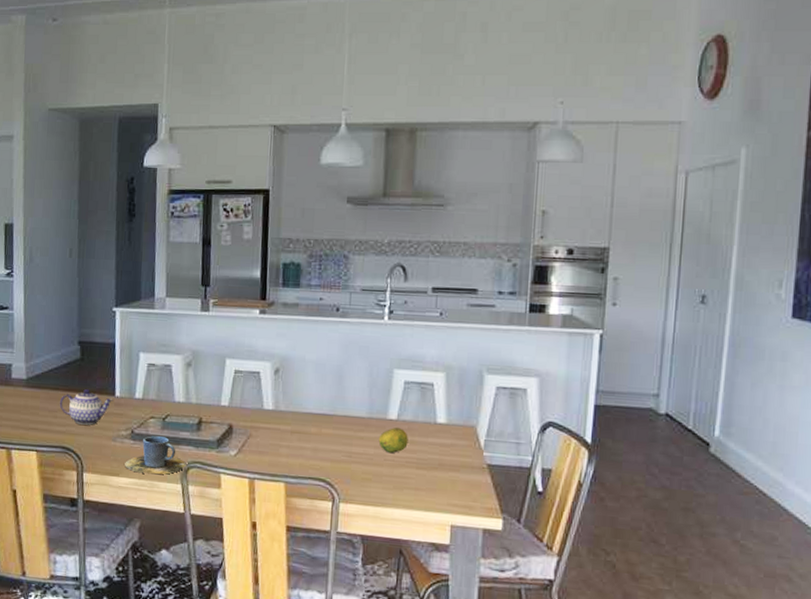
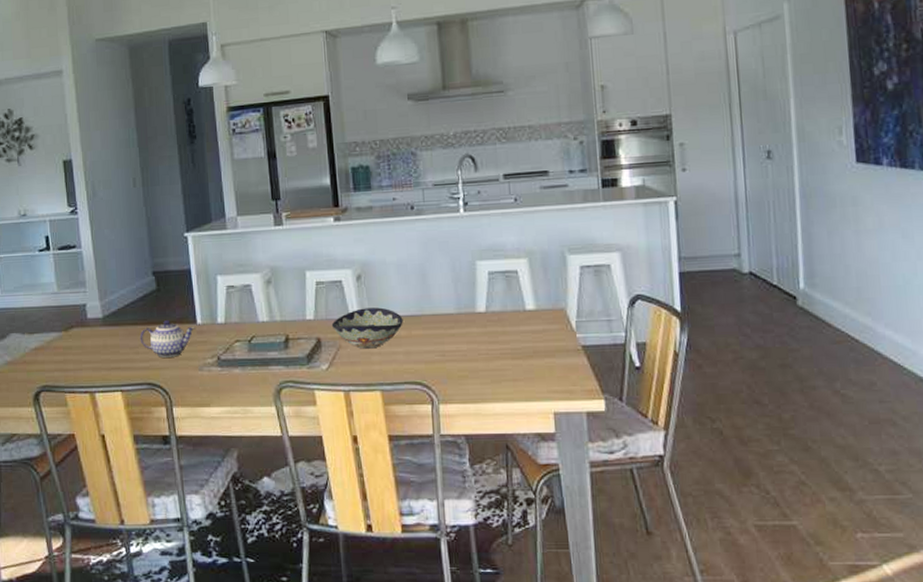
cup: present [125,436,187,475] -> none [214,359,278,400]
decorative bowl: none [244,401,315,441] -> present [331,307,403,349]
fruit: present [378,428,408,454] -> none [470,320,500,347]

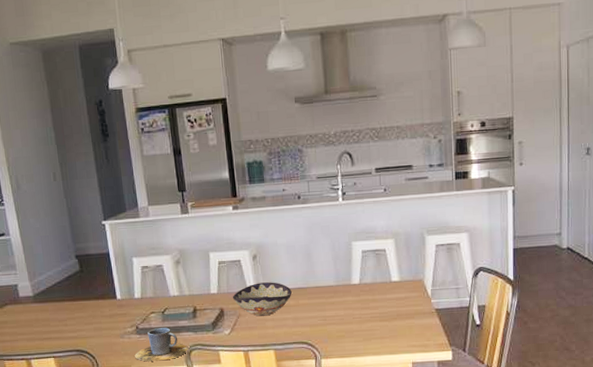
teapot: present [140,319,195,358] -> none [67,296,116,328]
cup: none [214,359,278,400] -> present [135,328,189,362]

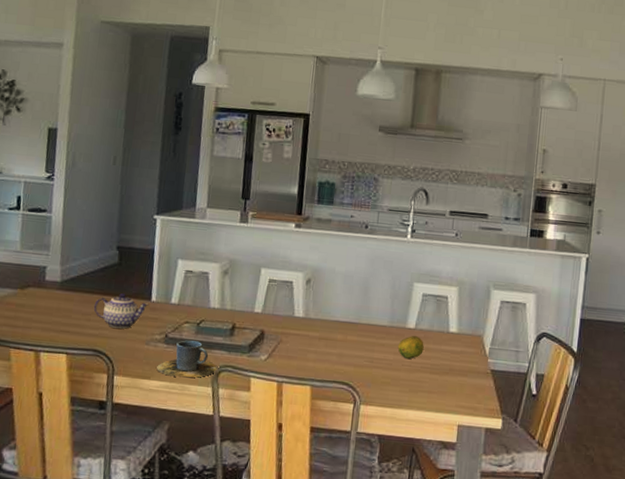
teapot: none [67,296,116,328] -> present [93,292,149,329]
decorative bowl: present [232,282,292,316] -> none [276,309,342,347]
fruit: none [346,290,371,312] -> present [397,336,424,360]

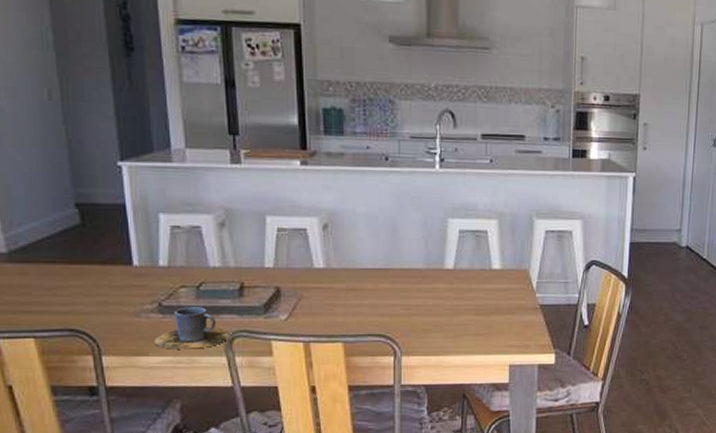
teapot: present [93,292,149,329] -> none [58,259,131,301]
fruit: present [397,336,424,360] -> none [437,277,466,303]

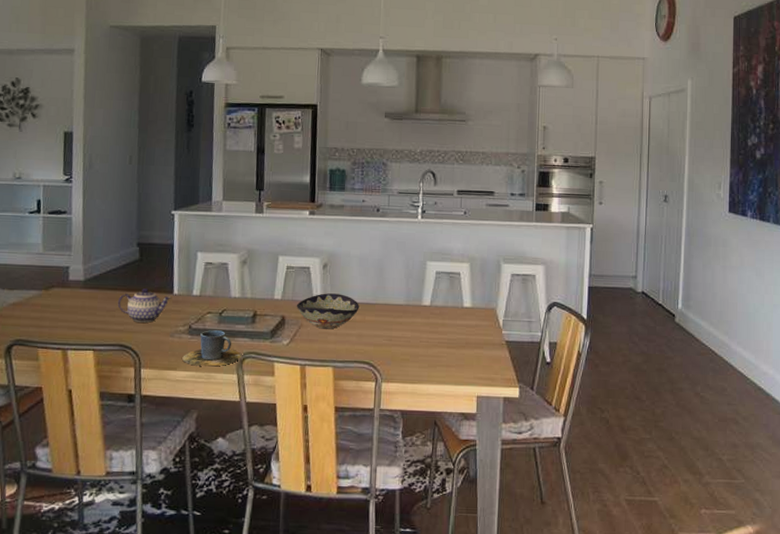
teapot: none [58,259,131,301] -> present [117,287,171,323]
decorative bowl: none [293,259,370,300] -> present [296,293,359,329]

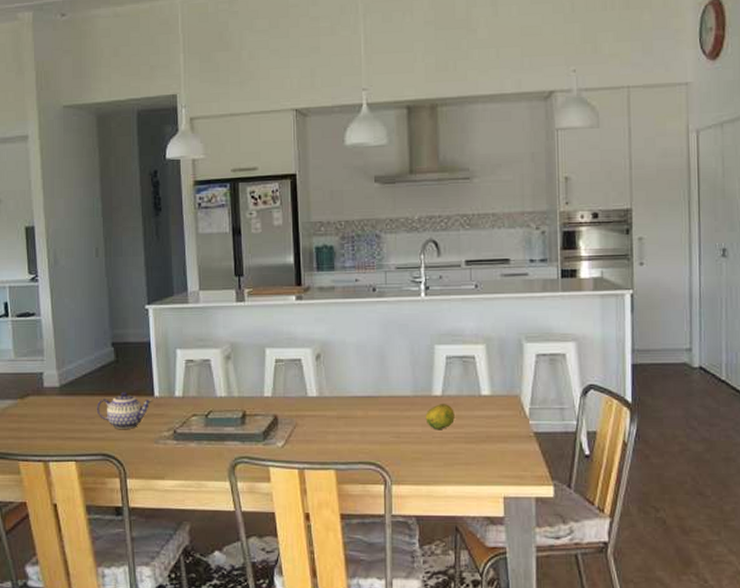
cup: present [182,330,242,367] -> none [169,434,233,474]
decorative bowl: present [296,293,359,329] -> none [289,387,360,428]
fruit: none [415,313,440,336] -> present [425,404,455,430]

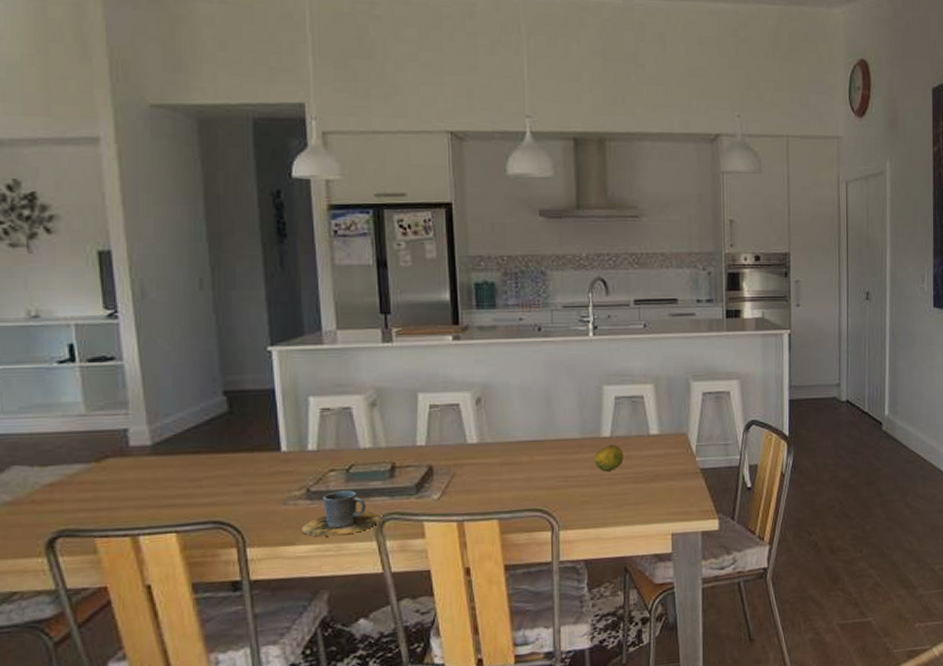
teapot: present [96,391,152,429] -> none [203,446,279,491]
cup: none [169,434,233,474] -> present [301,490,381,537]

